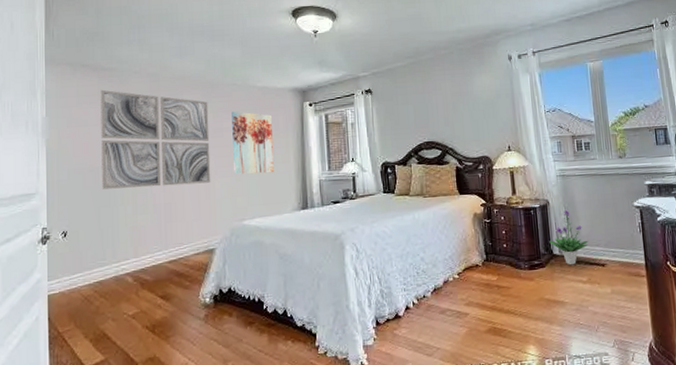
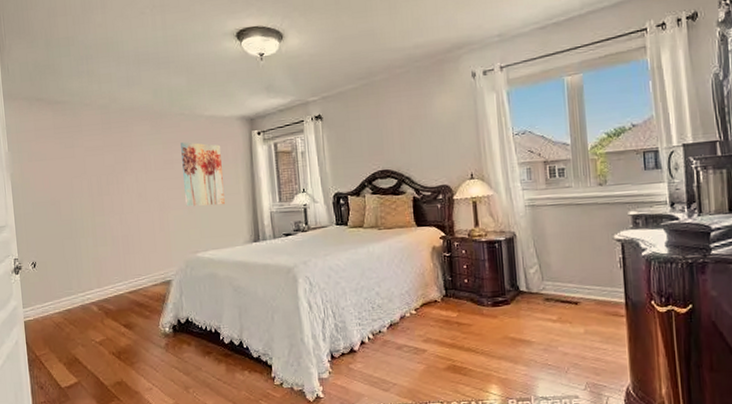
wall art: present [100,89,211,190] -> none [55,123,165,222]
potted plant: present [549,209,588,265] -> none [515,242,560,303]

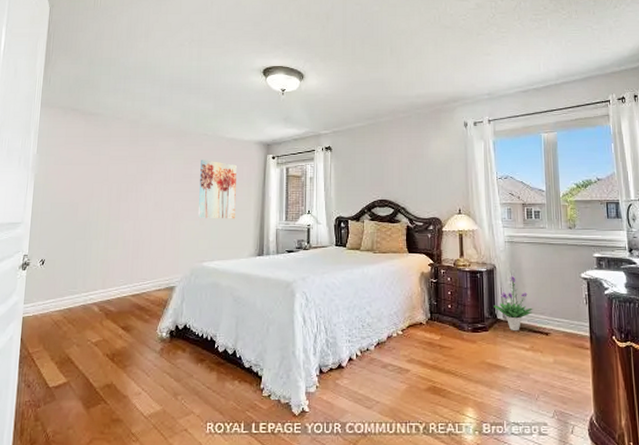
potted plant: none [515,242,560,303] -> present [494,275,533,331]

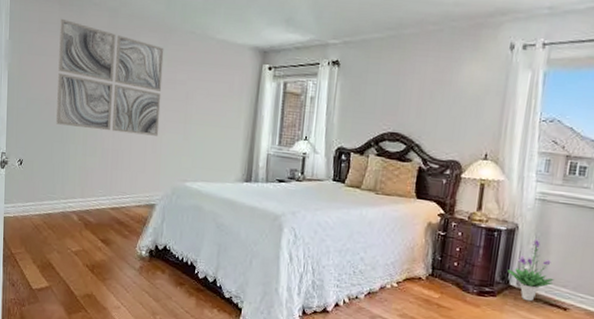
wall art: none [78,132,180,225] -> present [55,18,164,136]
wall art: present [198,160,237,219] -> none [182,63,227,138]

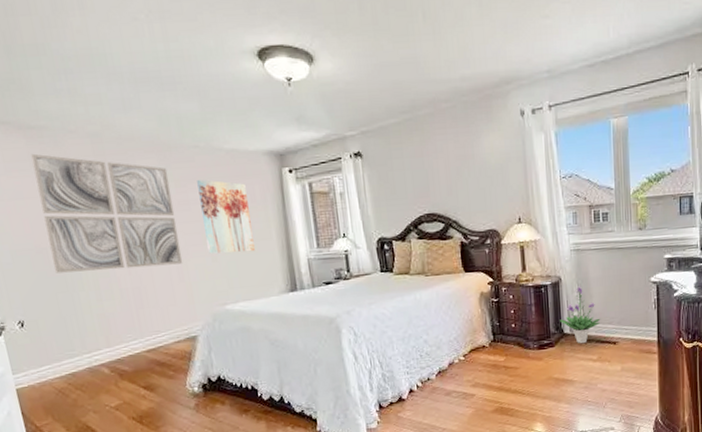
wall art: none [182,63,227,138] -> present [197,180,255,254]

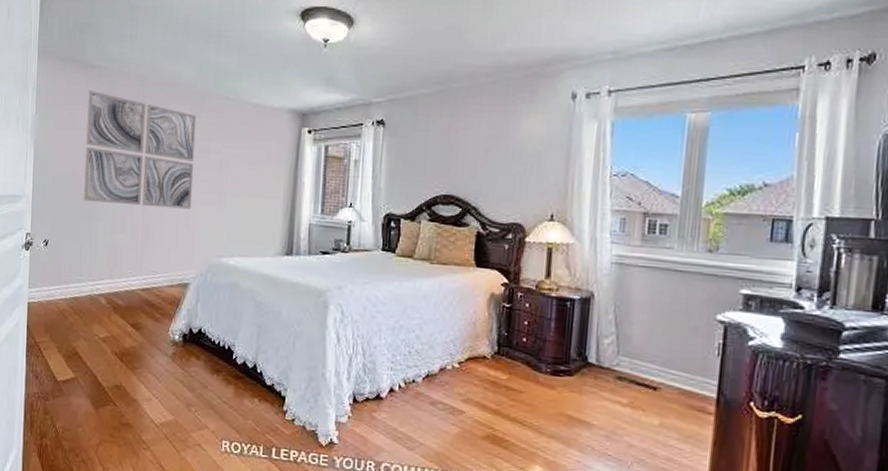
wall art: present [197,180,255,254] -> none [217,130,264,208]
potted plant: present [560,286,601,344] -> none [585,308,640,381]

